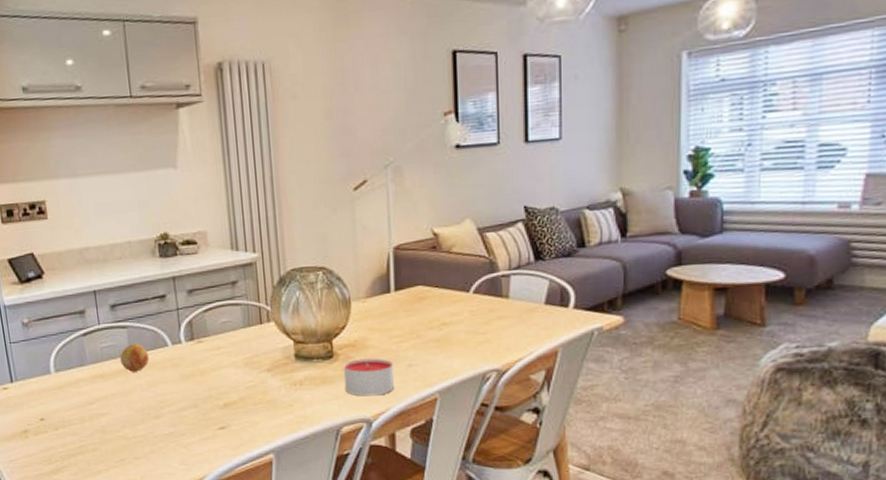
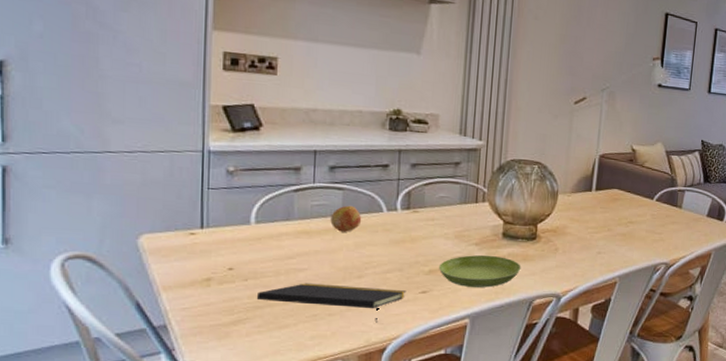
notepad: none [68,427,205,464] -> present [256,283,407,323]
saucer: none [233,381,322,419] -> present [439,254,521,288]
candle: present [343,358,395,397] -> none [541,243,586,276]

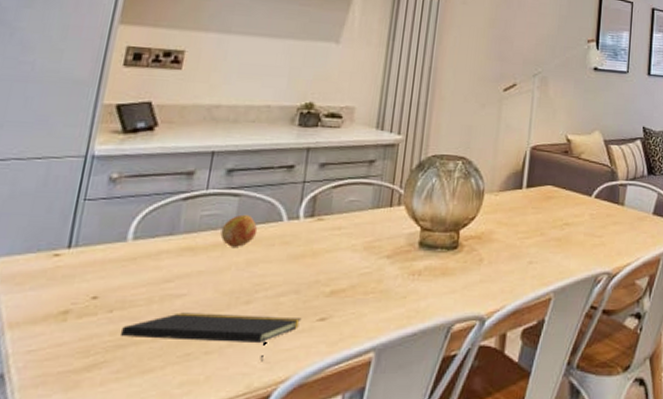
saucer: present [439,254,521,288] -> none [342,269,440,311]

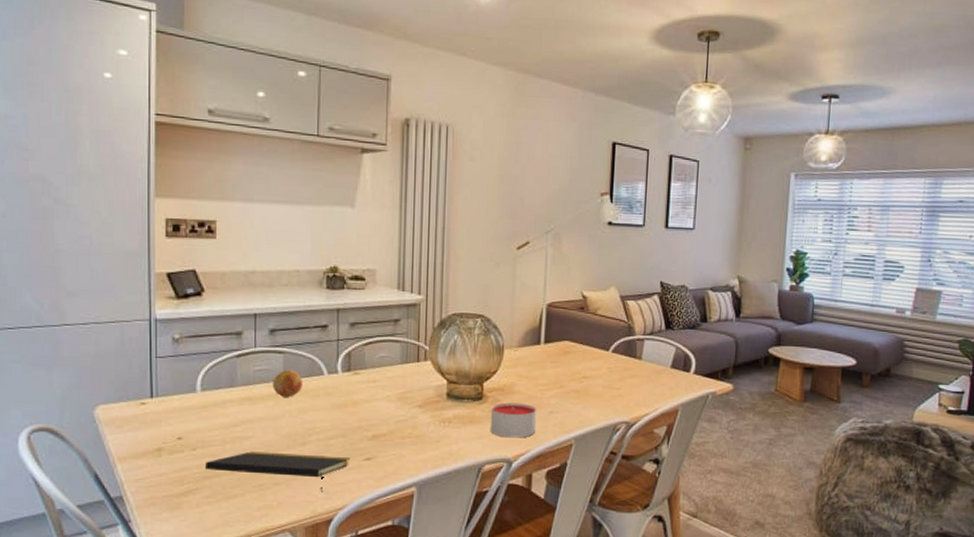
candle: none [463,252,516,292] -> present [490,402,537,438]

